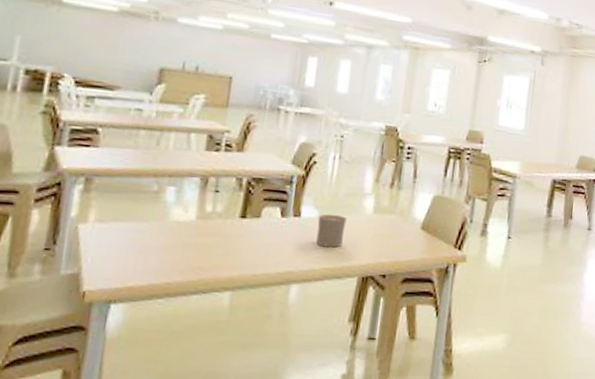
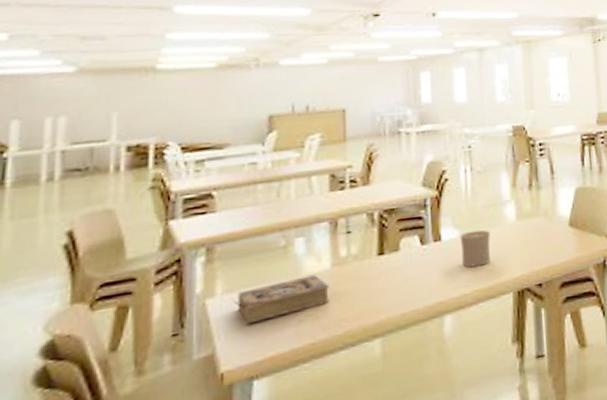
book: none [102,222,192,254] -> present [232,275,329,325]

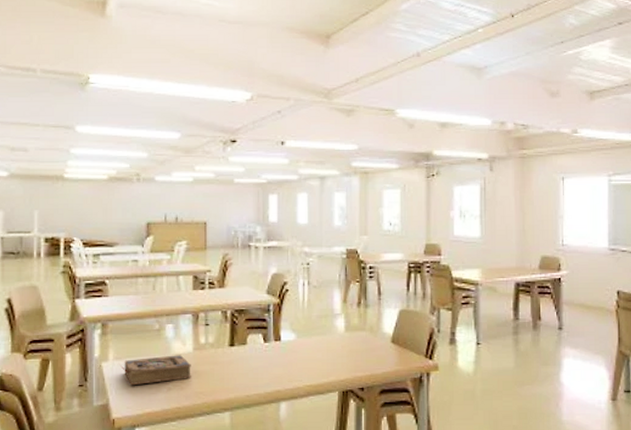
cup: present [460,230,491,268] -> none [296,336,322,366]

